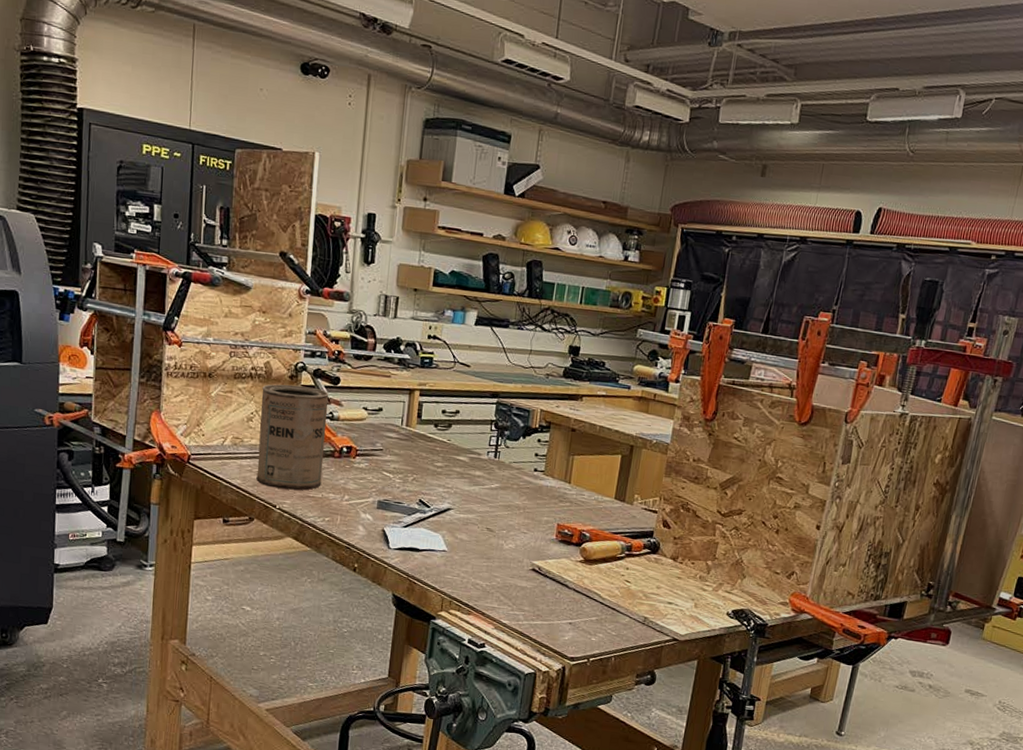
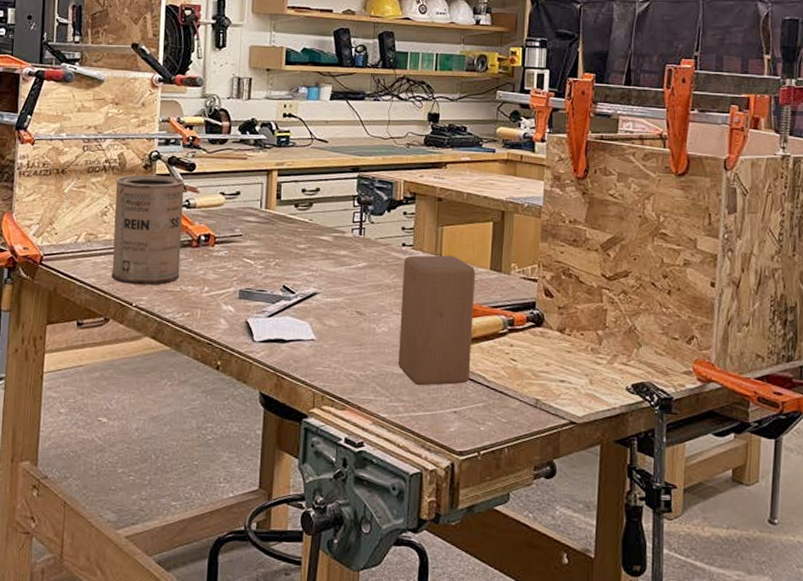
wood block: none [521,480,601,600] -> present [397,255,476,386]

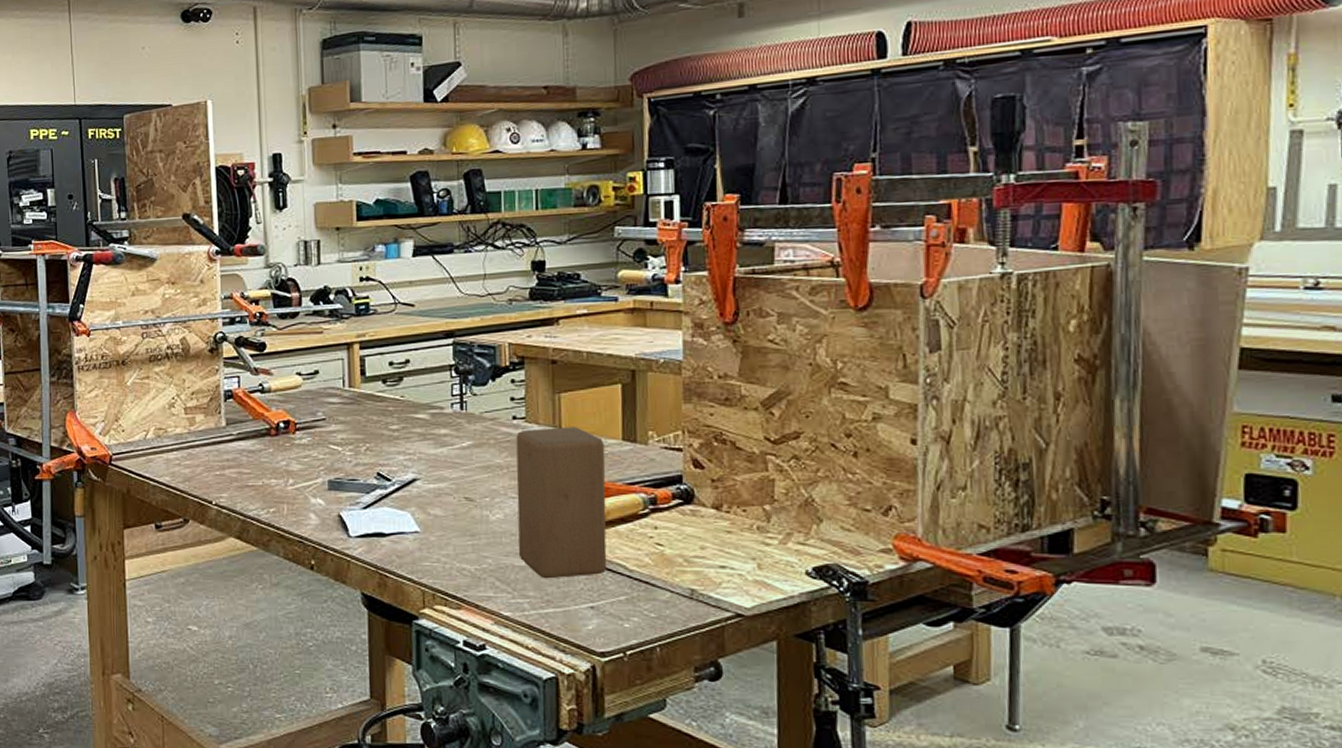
paint can: present [111,174,185,285] -> none [181,358,260,481]

